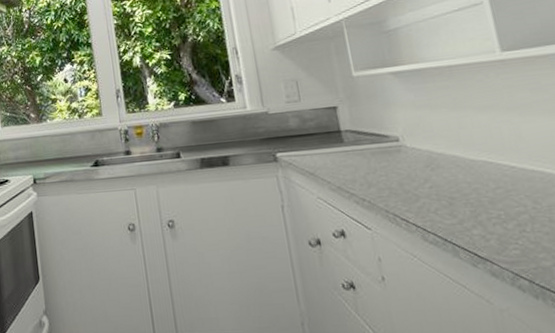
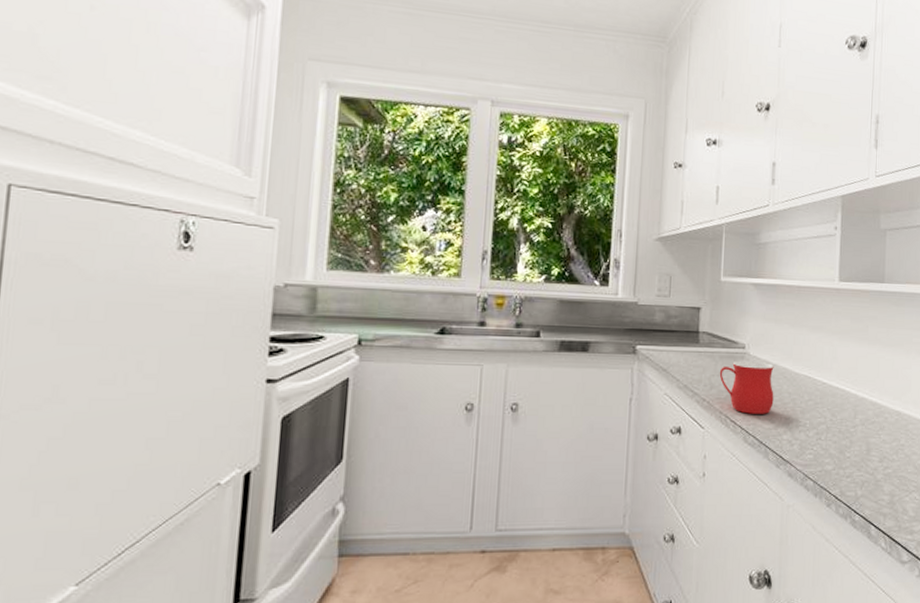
mug: none [374,152,451,210] -> present [719,361,774,414]

